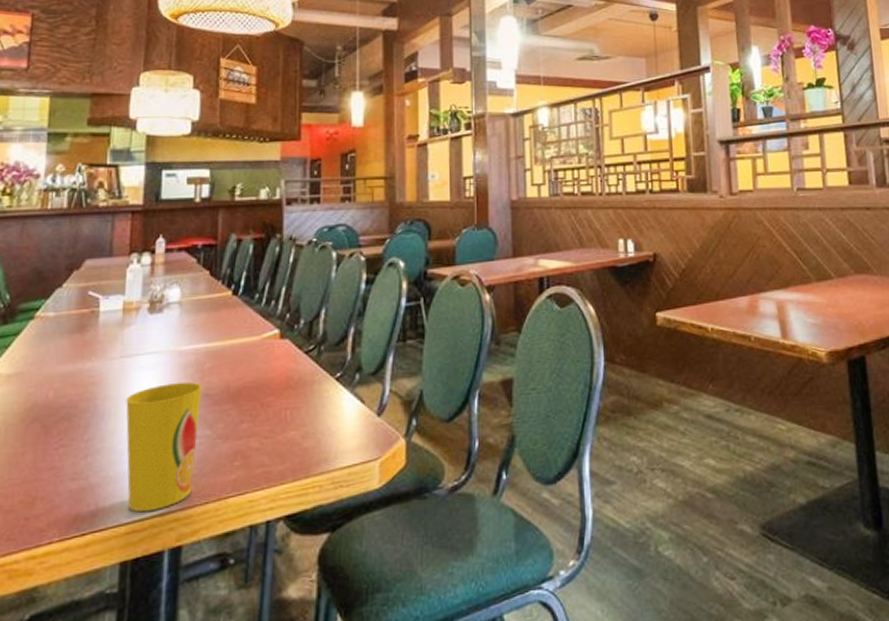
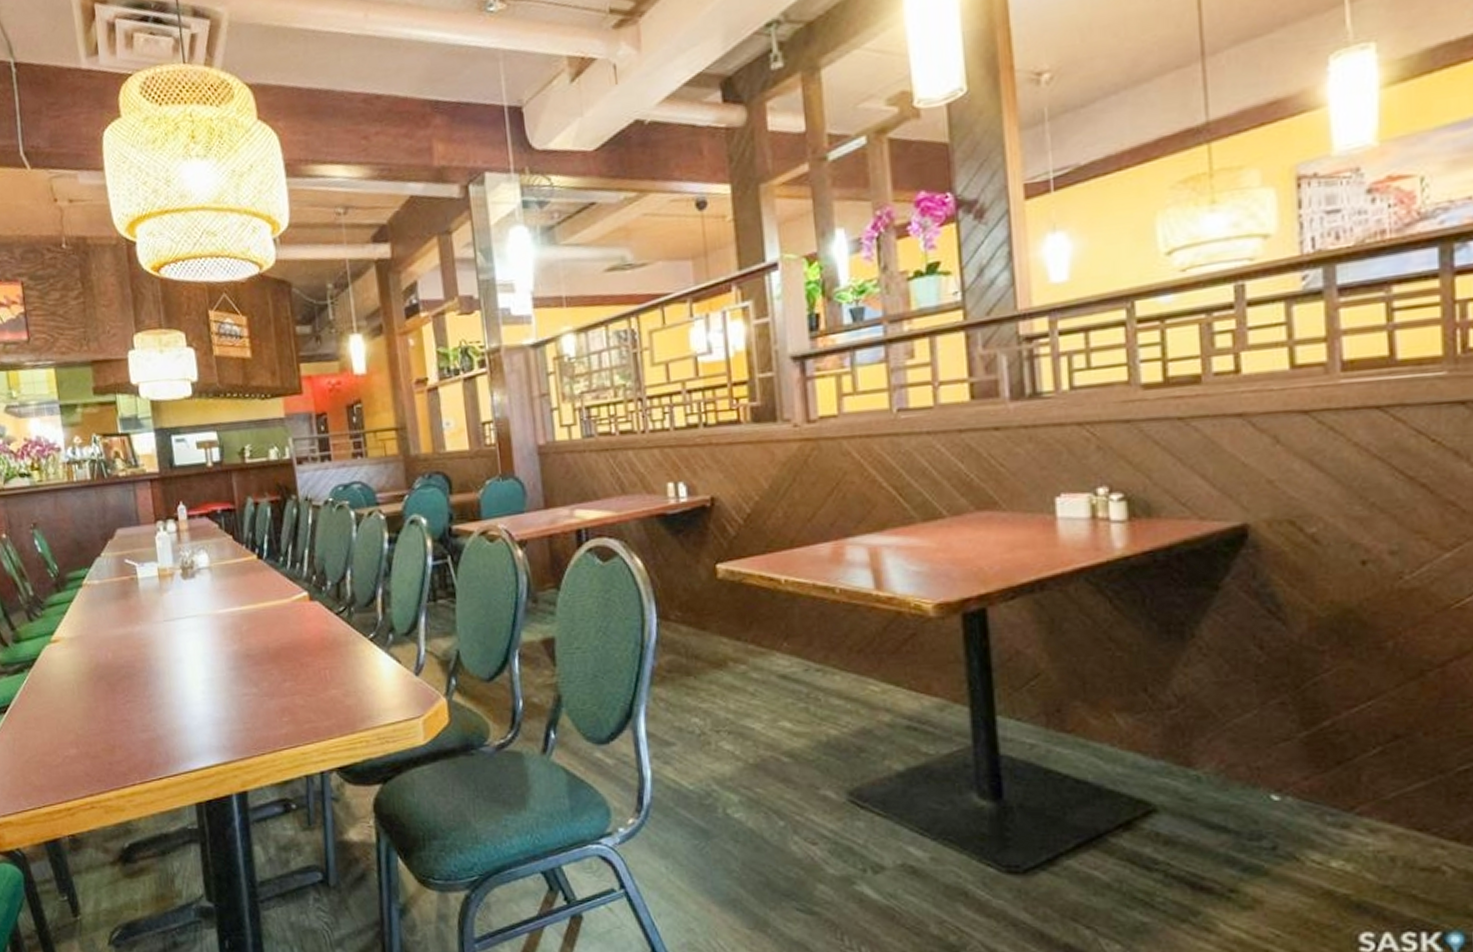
cup: present [126,381,203,513] -> none [176,643,248,761]

